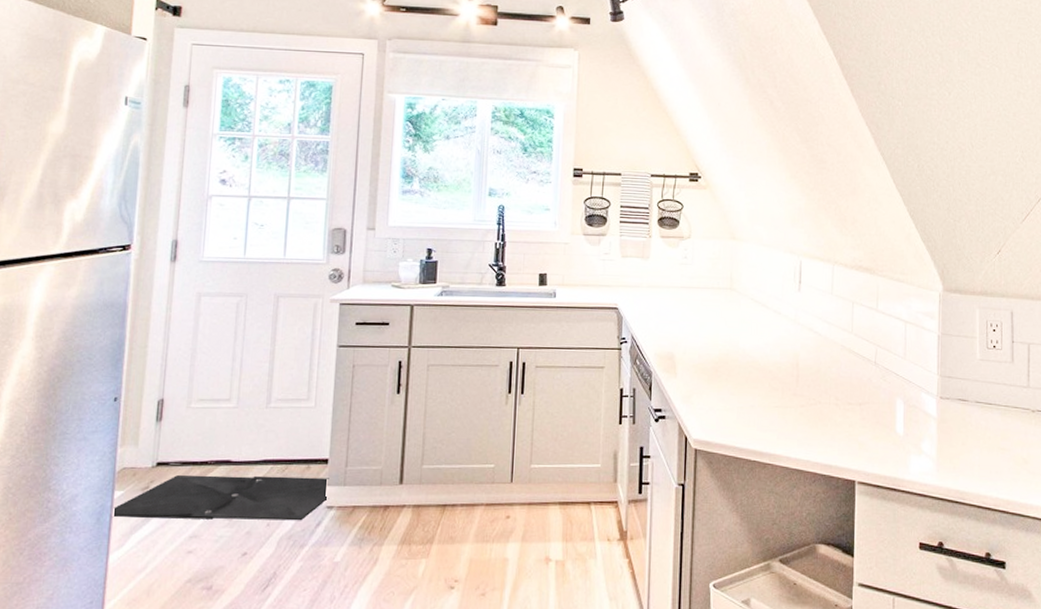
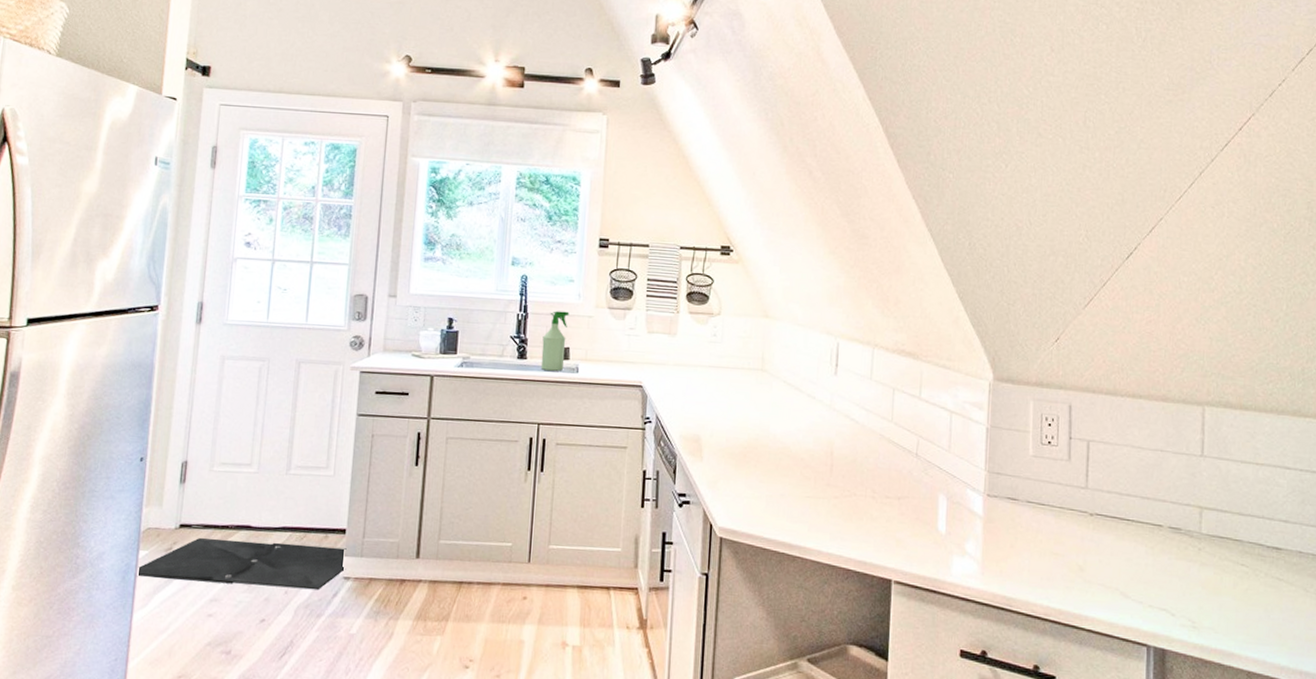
spray bottle: none [519,238,546,297] -> present [540,311,569,371]

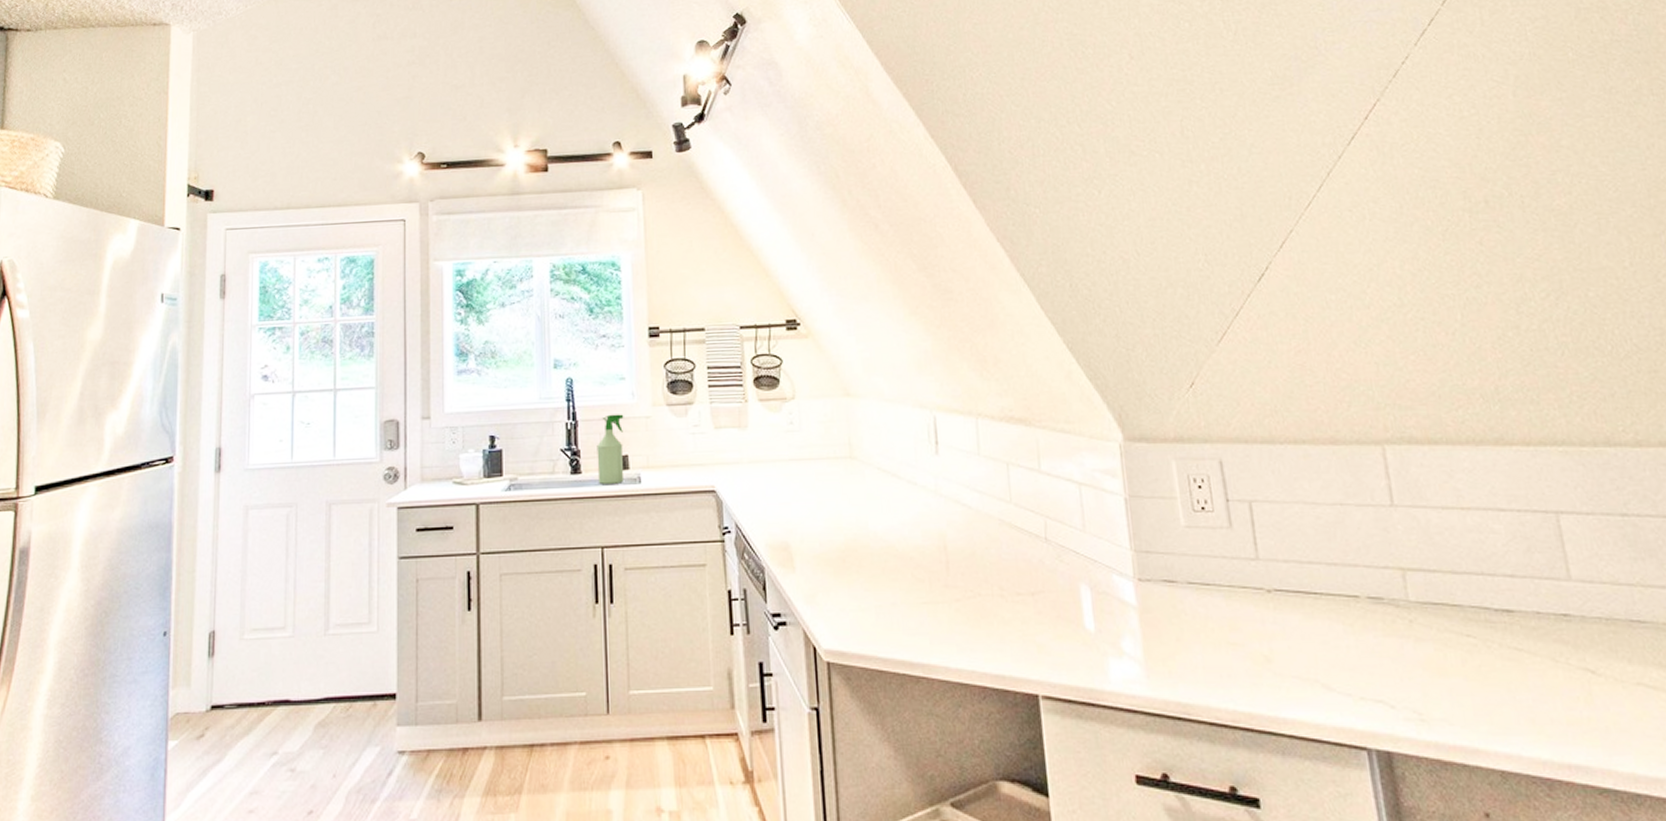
door mat: present [138,537,347,591] -> none [168,716,400,772]

